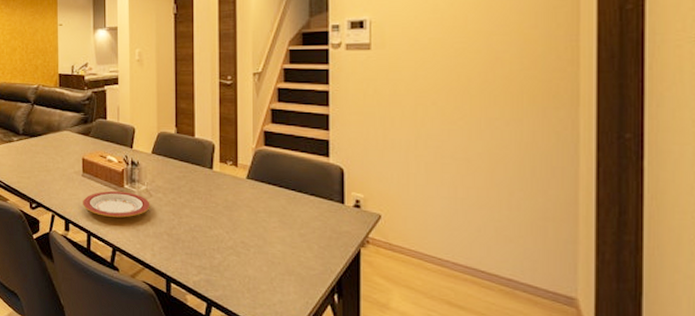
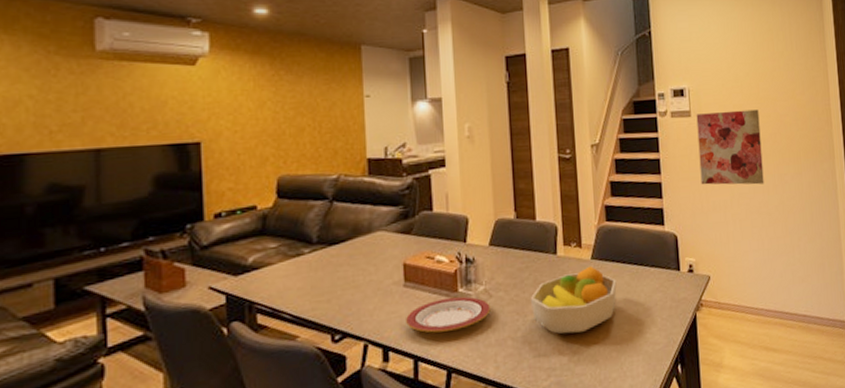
fruit bowl: none [185,184,271,243] -> present [530,266,617,334]
wall art: none [377,44,464,127] -> present [696,109,764,185]

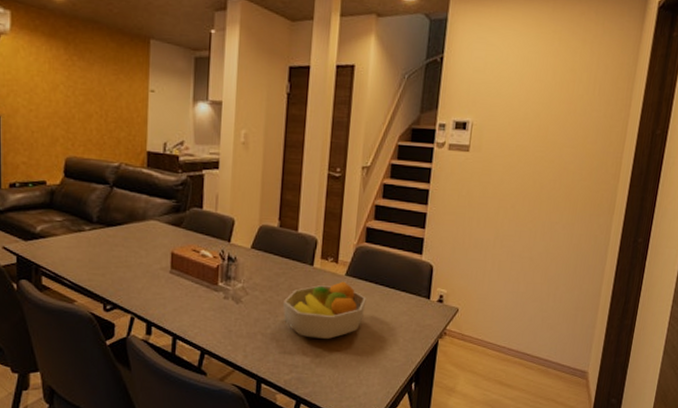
plate: present [406,296,491,333] -> none [169,289,246,318]
wall art: present [696,109,764,185] -> none [467,149,543,229]

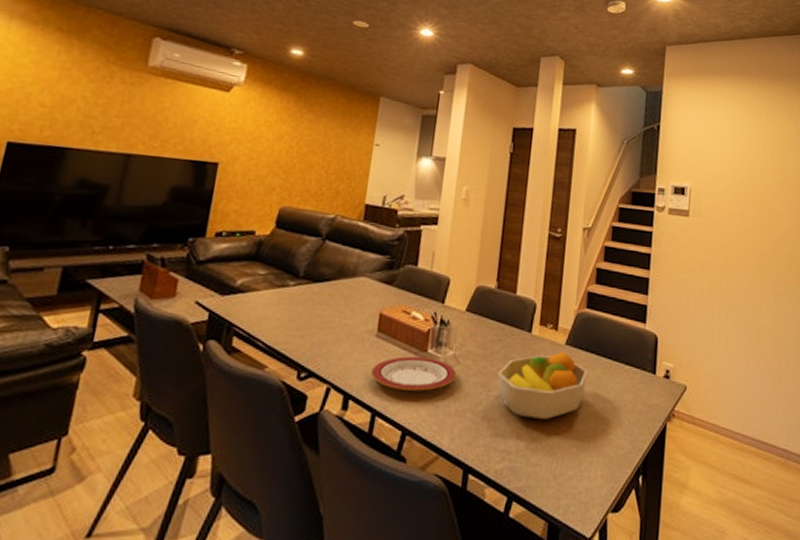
plate: none [169,289,246,318] -> present [371,356,457,391]

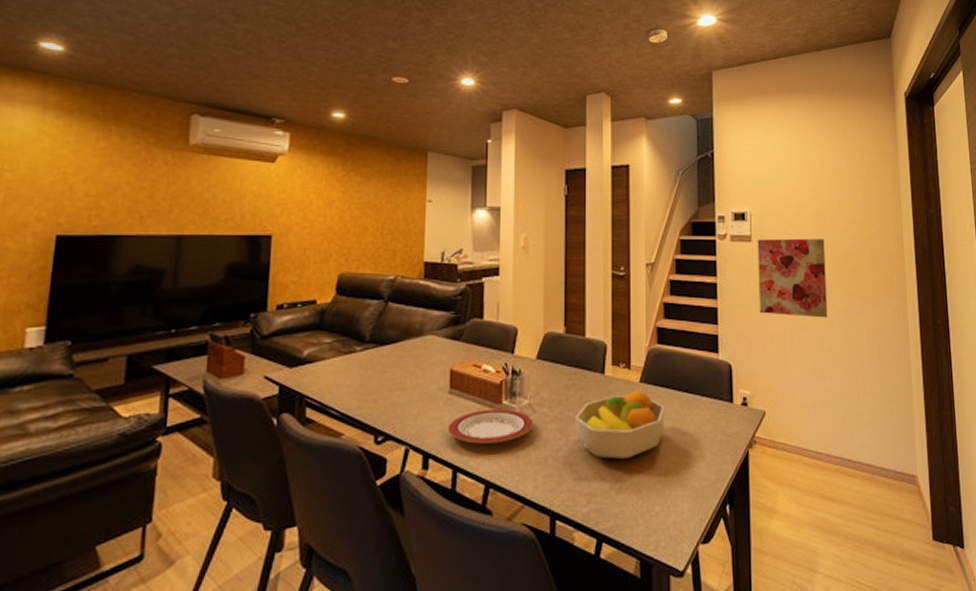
wall art: none [690,215,761,299] -> present [757,238,828,318]

